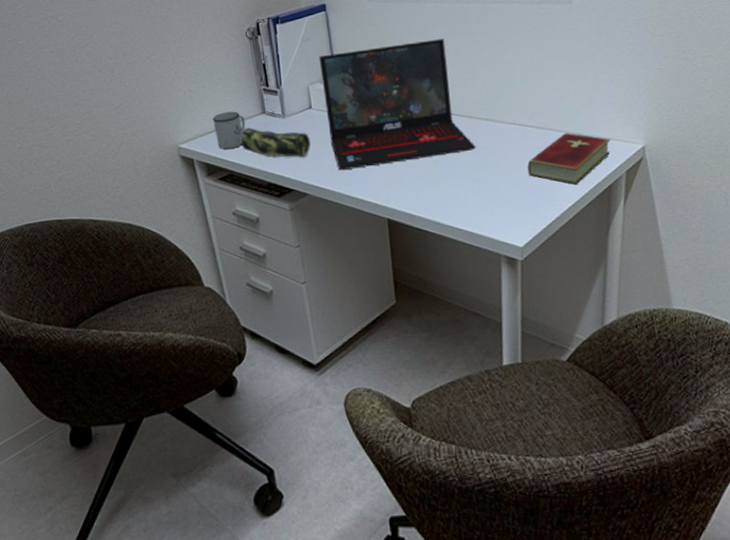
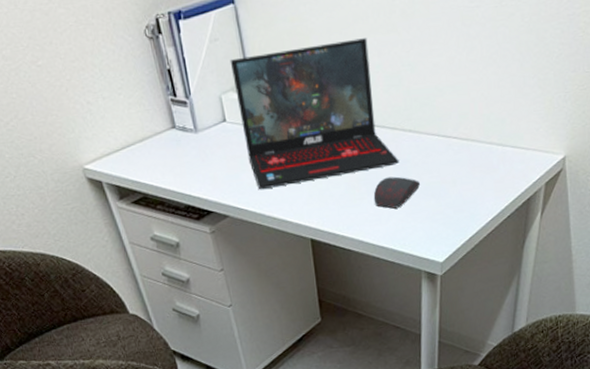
mug: present [212,111,246,150] -> none [117,126,156,170]
pencil case: present [240,127,310,158] -> none [150,144,228,178]
computer mouse: none [450,161,498,192] -> present [373,176,421,209]
hardcover book: present [527,132,611,185] -> none [450,143,533,199]

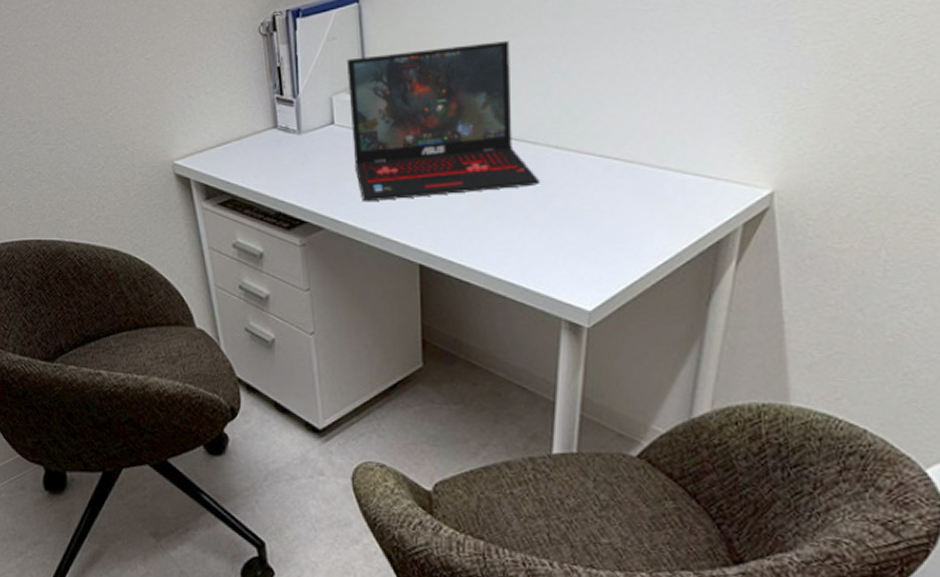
computer mouse: present [373,176,421,209] -> none [503,199,567,238]

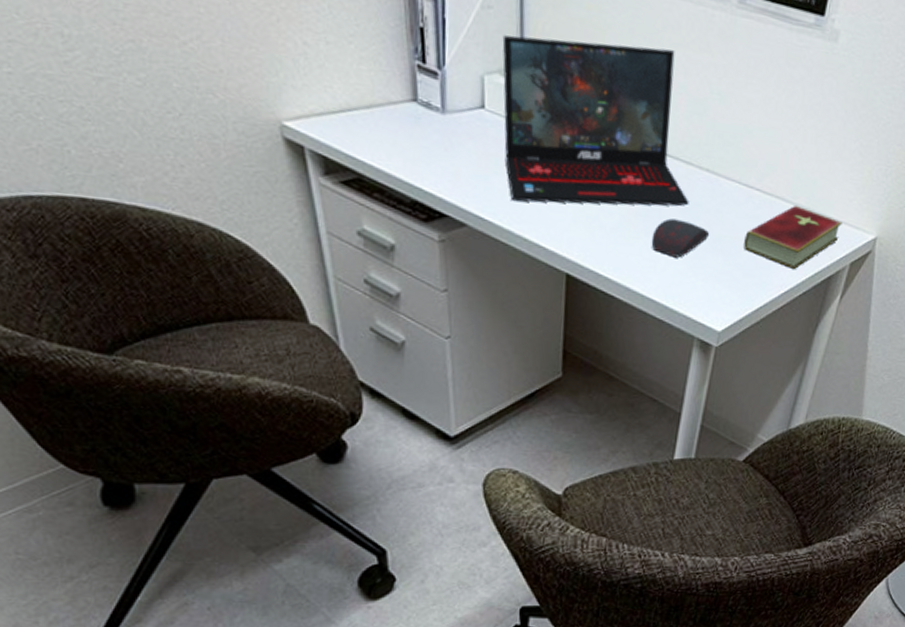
computer mouse: none [503,199,567,238] -> present [651,218,710,258]
hardcover book: none [607,168,725,238] -> present [743,204,842,270]

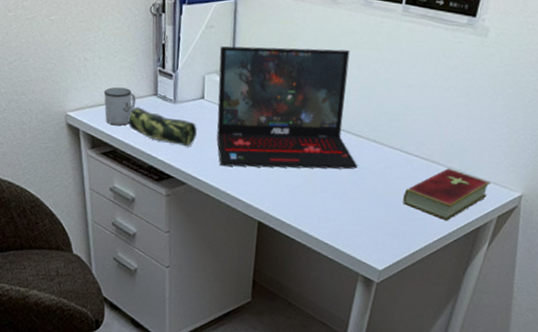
mug: none [337,86,387,143] -> present [103,87,137,126]
pencil case: none [377,116,477,175] -> present [128,106,197,147]
computer mouse: present [651,218,710,258] -> none [326,179,375,210]

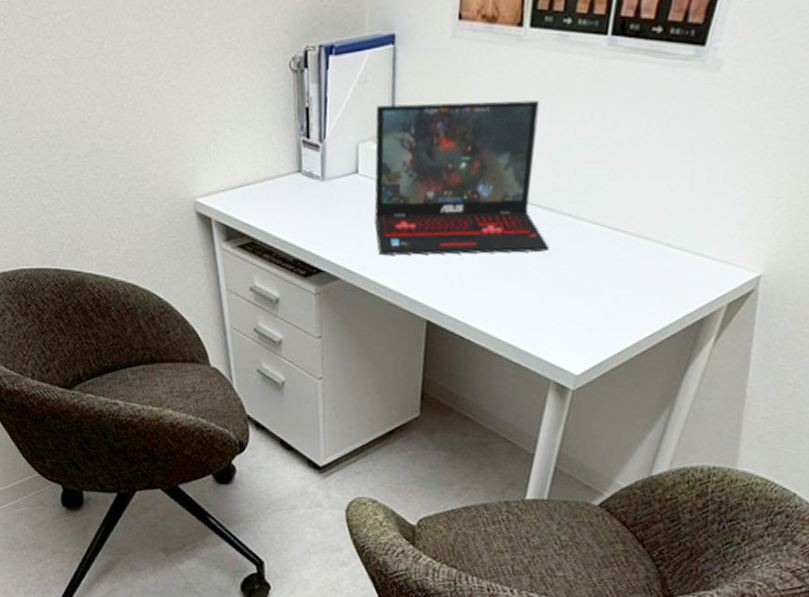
mug: present [103,87,137,126] -> none [237,164,277,212]
pencil case: present [128,106,197,147] -> none [268,187,351,234]
hardcover book: present [403,168,490,221] -> none [606,245,719,312]

